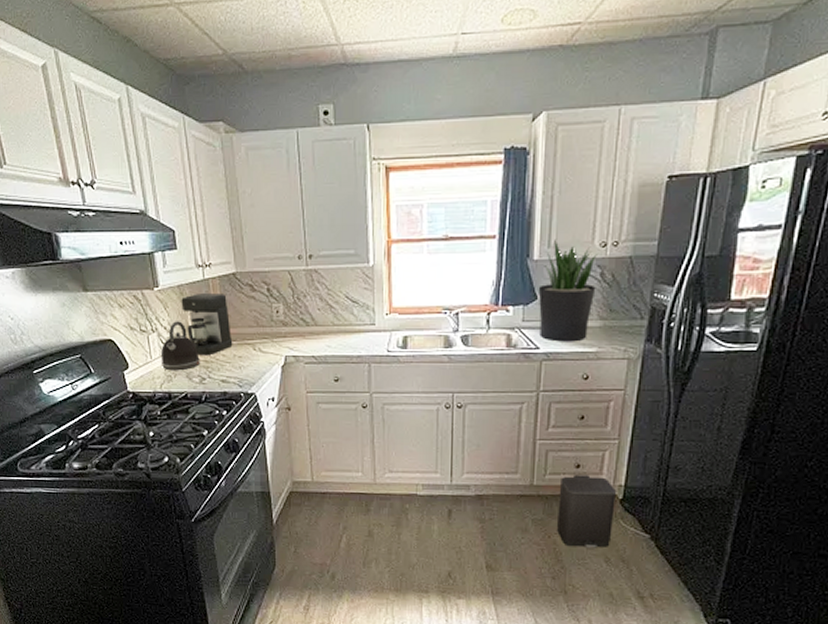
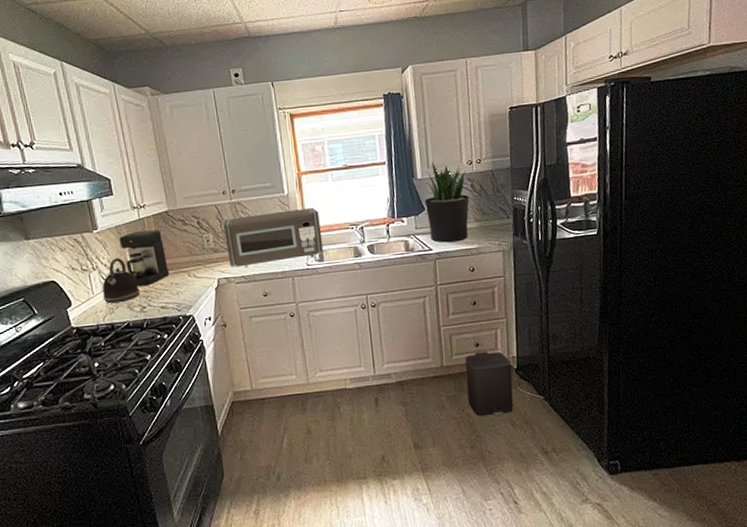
microwave: none [297,283,409,347] -> present [224,207,324,268]

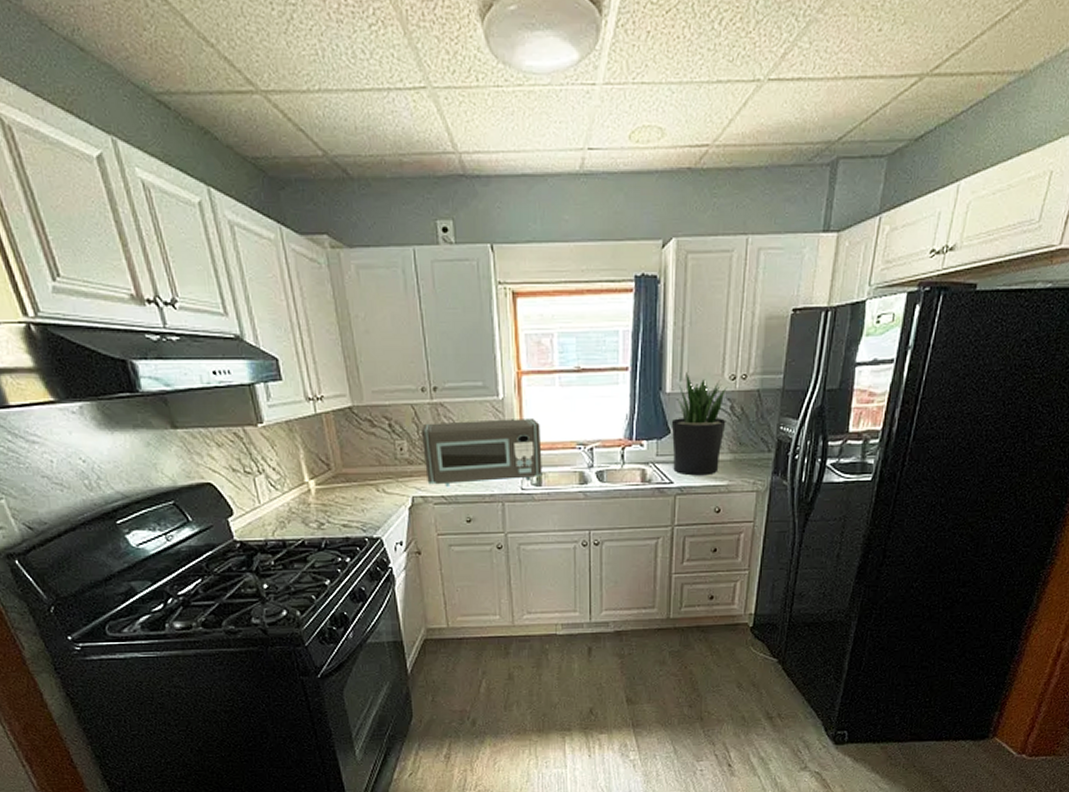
kettle: present [103,258,140,304] -> none [271,461,317,516]
coffee maker: present [119,230,170,286] -> none [290,430,353,497]
pedal bin: present [465,351,514,417] -> none [693,606,748,676]

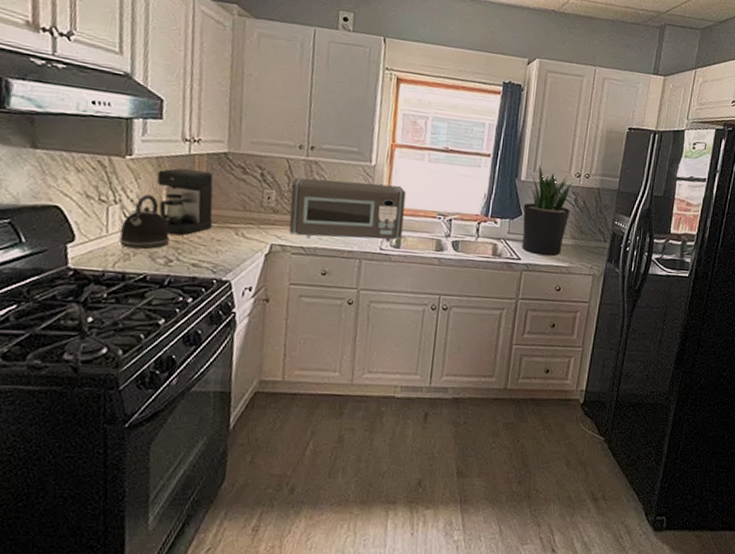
kettle: none [271,461,317,516] -> present [119,194,170,250]
coffee maker: none [290,430,353,497] -> present [157,168,214,235]

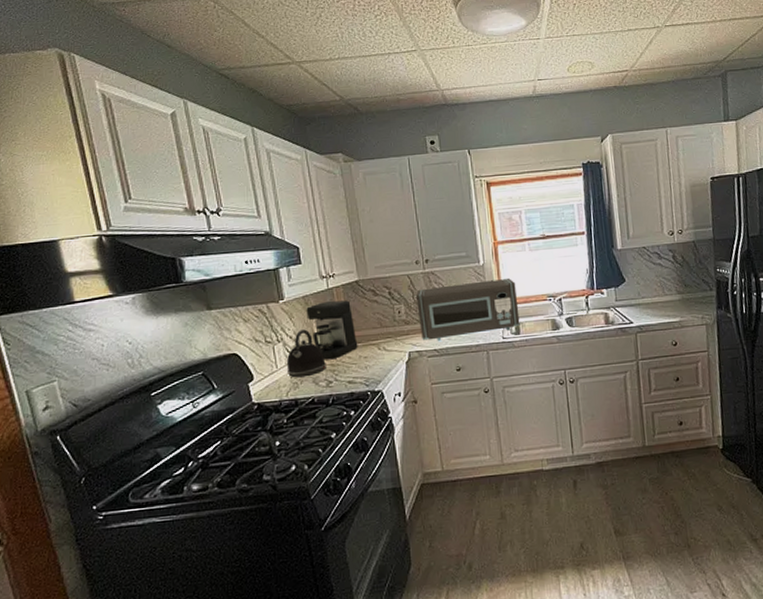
planter: present [522,166,573,257] -> none [625,232,671,316]

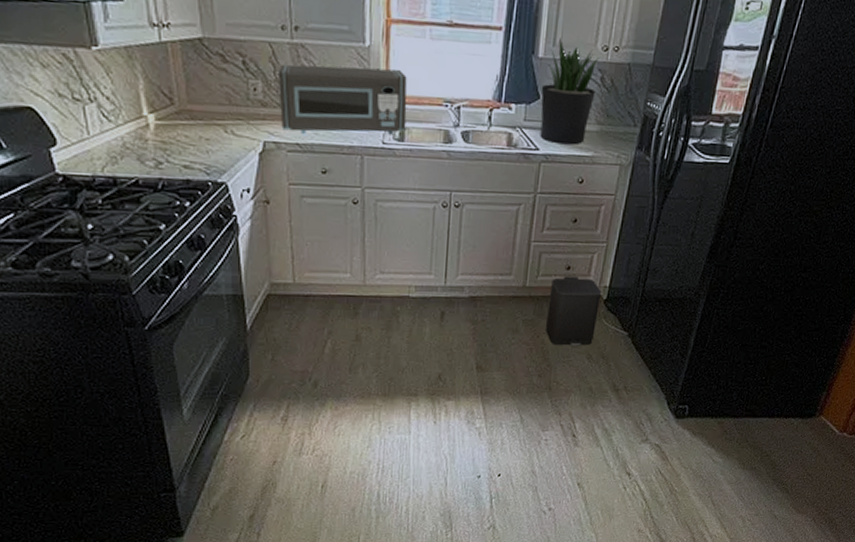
kettle: present [287,329,326,378] -> none [103,90,155,152]
coffee maker: present [306,300,358,359] -> none [129,59,198,134]
planter: none [625,232,671,316] -> present [540,39,599,145]
pedal bin: none [668,430,720,501] -> present [546,276,602,346]

